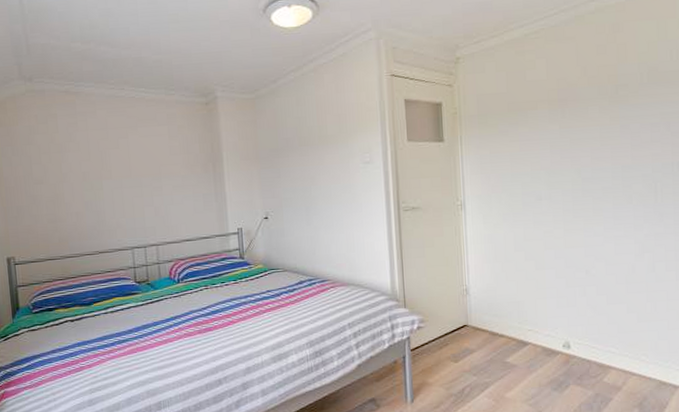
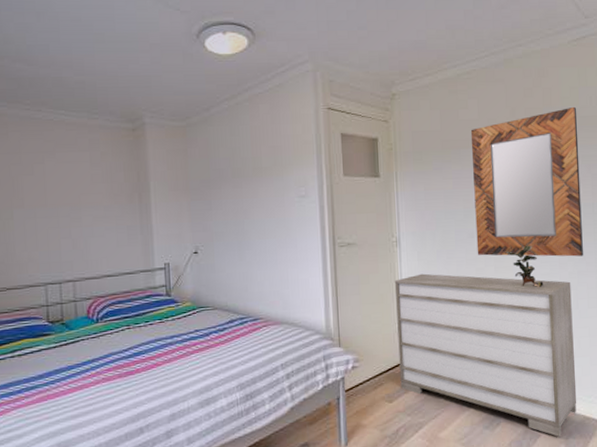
dresser: none [459,236,653,401] -> present [394,273,577,437]
home mirror: none [538,61,661,219] -> present [470,106,583,257]
potted plant: none [577,206,617,251] -> present [506,245,544,288]

